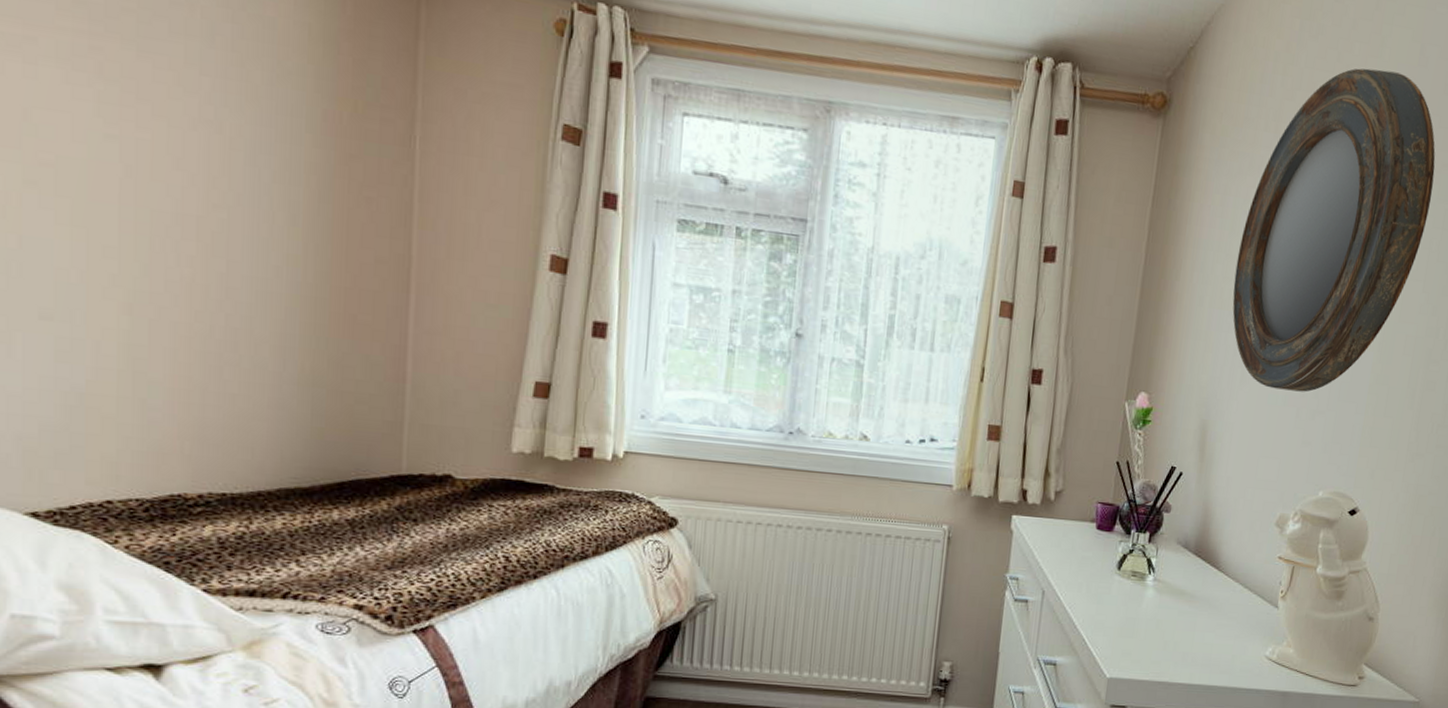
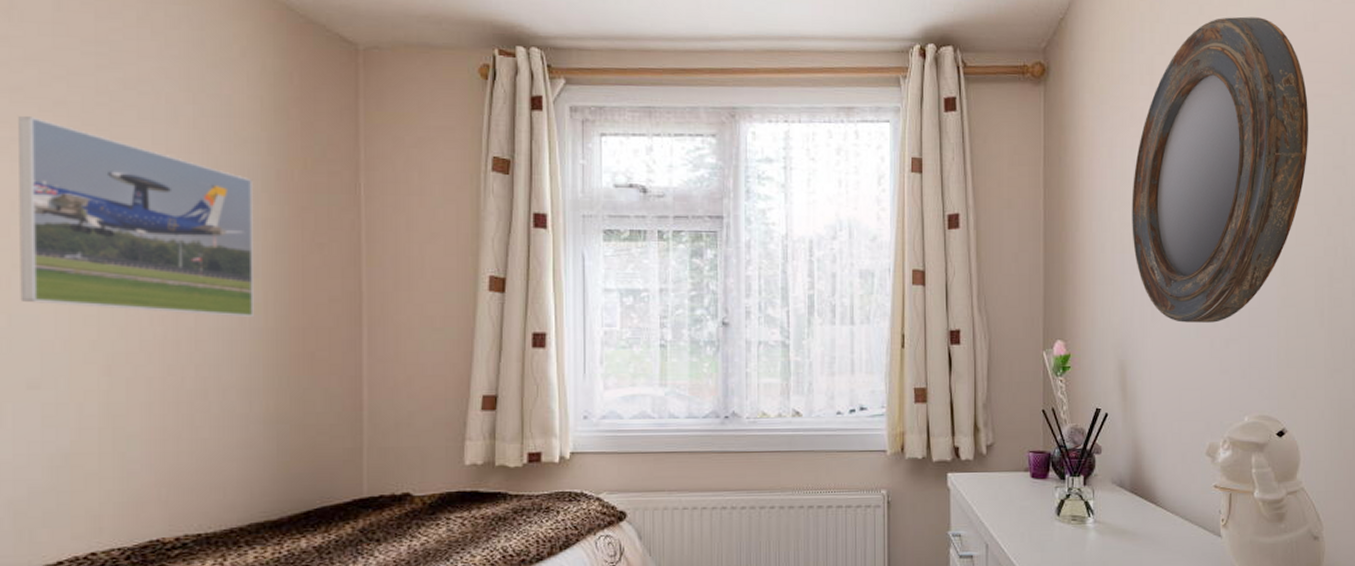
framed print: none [32,12,296,270] -> present [18,116,254,318]

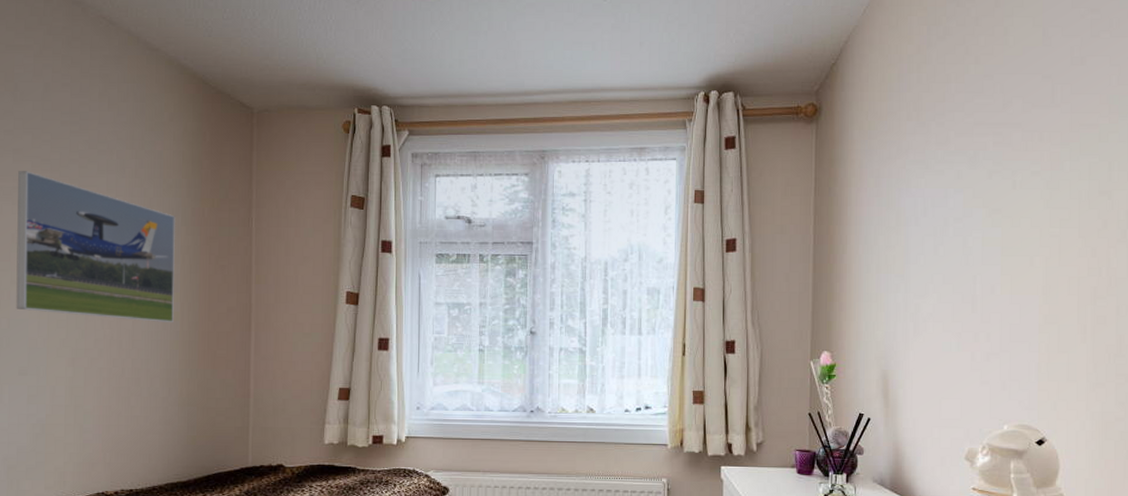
home mirror: present [1132,16,1309,323] -> none [896,54,1075,337]

